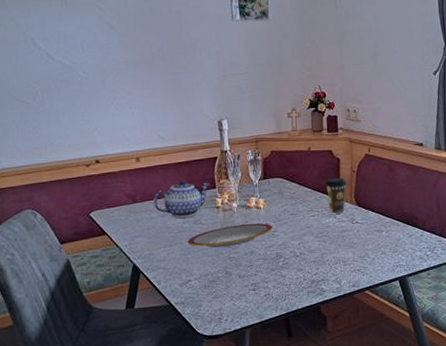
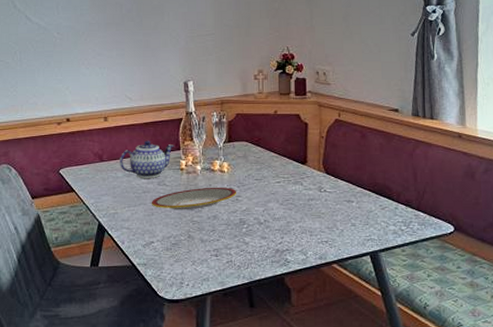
coffee cup: present [325,177,347,214] -> none [292,142,315,181]

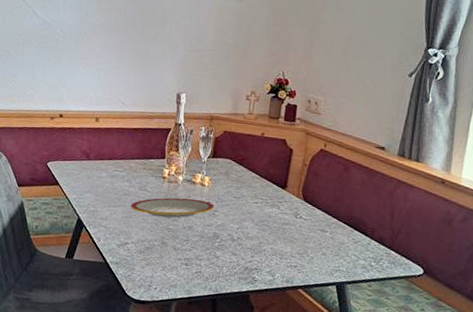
teapot: present [120,140,174,178] -> none [105,145,160,183]

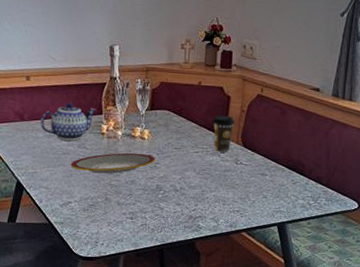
teapot: none [105,145,160,183] -> present [40,102,96,141]
coffee cup: none [274,167,297,206] -> present [213,115,235,153]

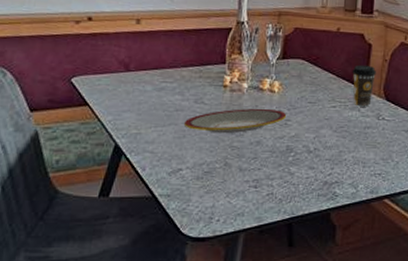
teapot: present [40,102,96,141] -> none [150,50,219,95]

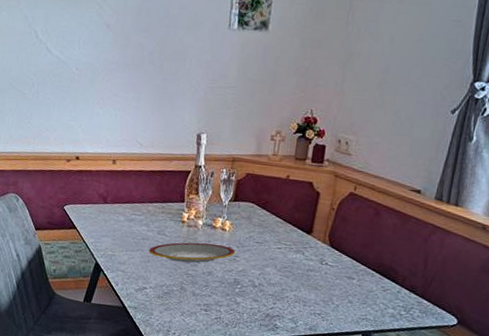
coffee cup: present [352,64,377,107] -> none [298,211,323,252]

